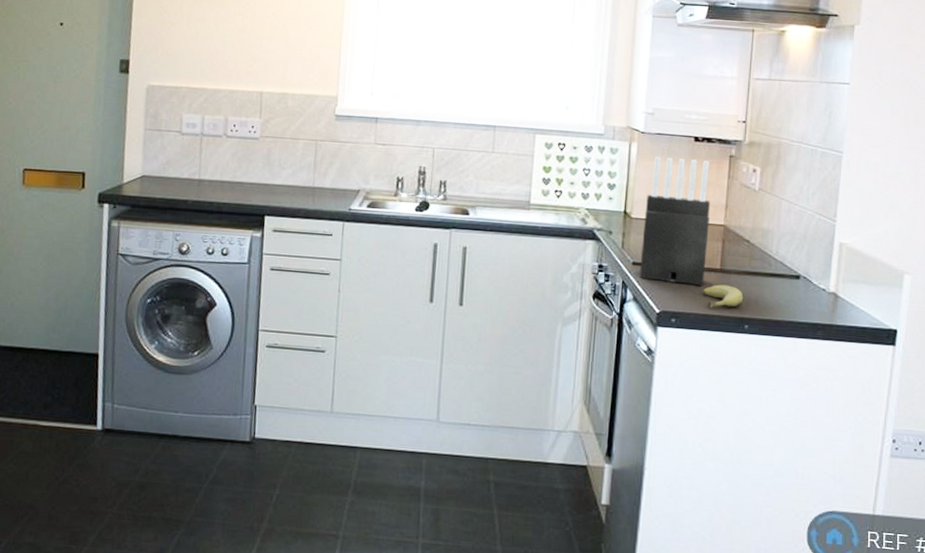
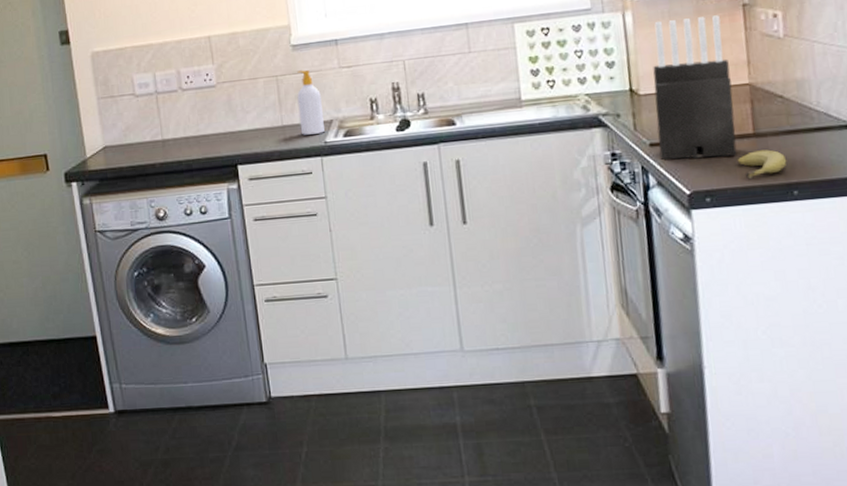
soap bottle: none [329,139,354,200] -> present [297,70,325,135]

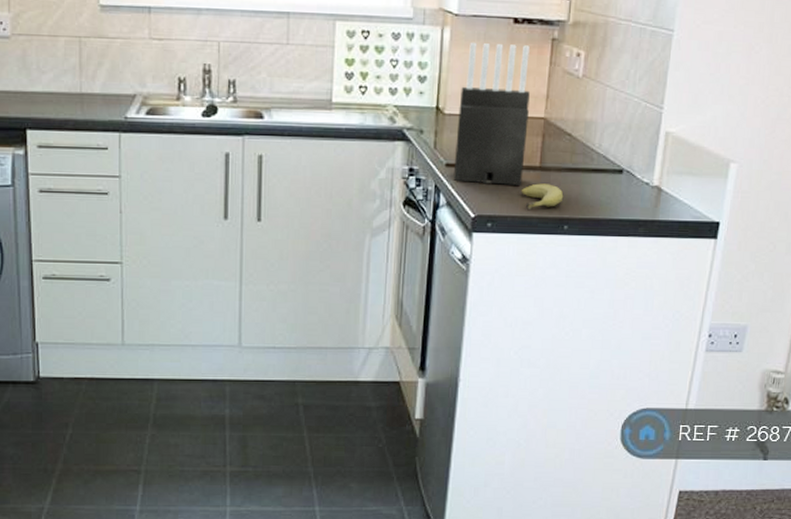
soap bottle: present [297,70,325,135] -> none [100,34,126,107]

